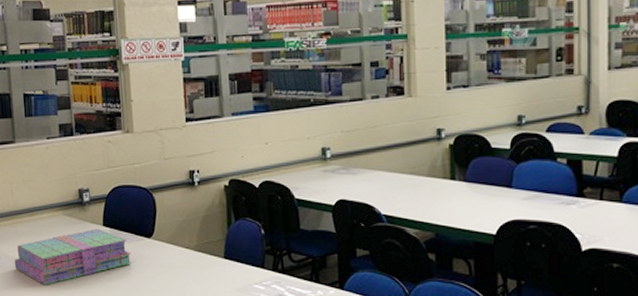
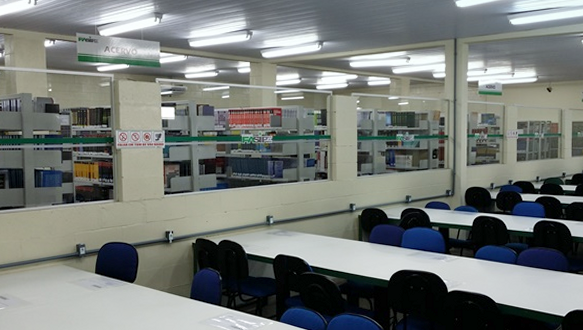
books: present [14,229,132,285] -> none [20,276,117,320]

